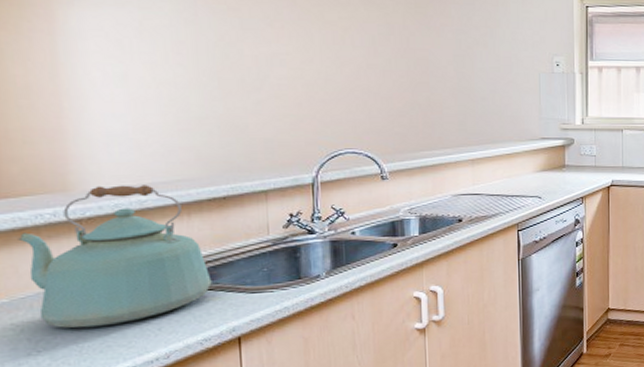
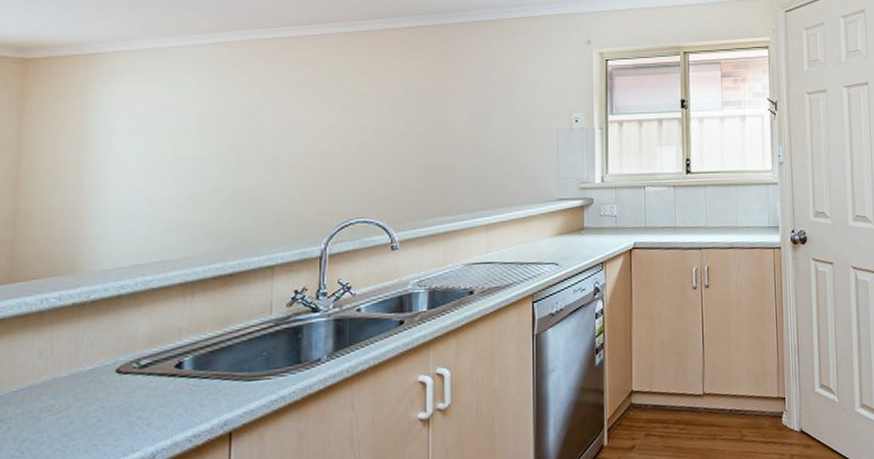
kettle: present [18,185,212,328] -> none [20,263,208,425]

